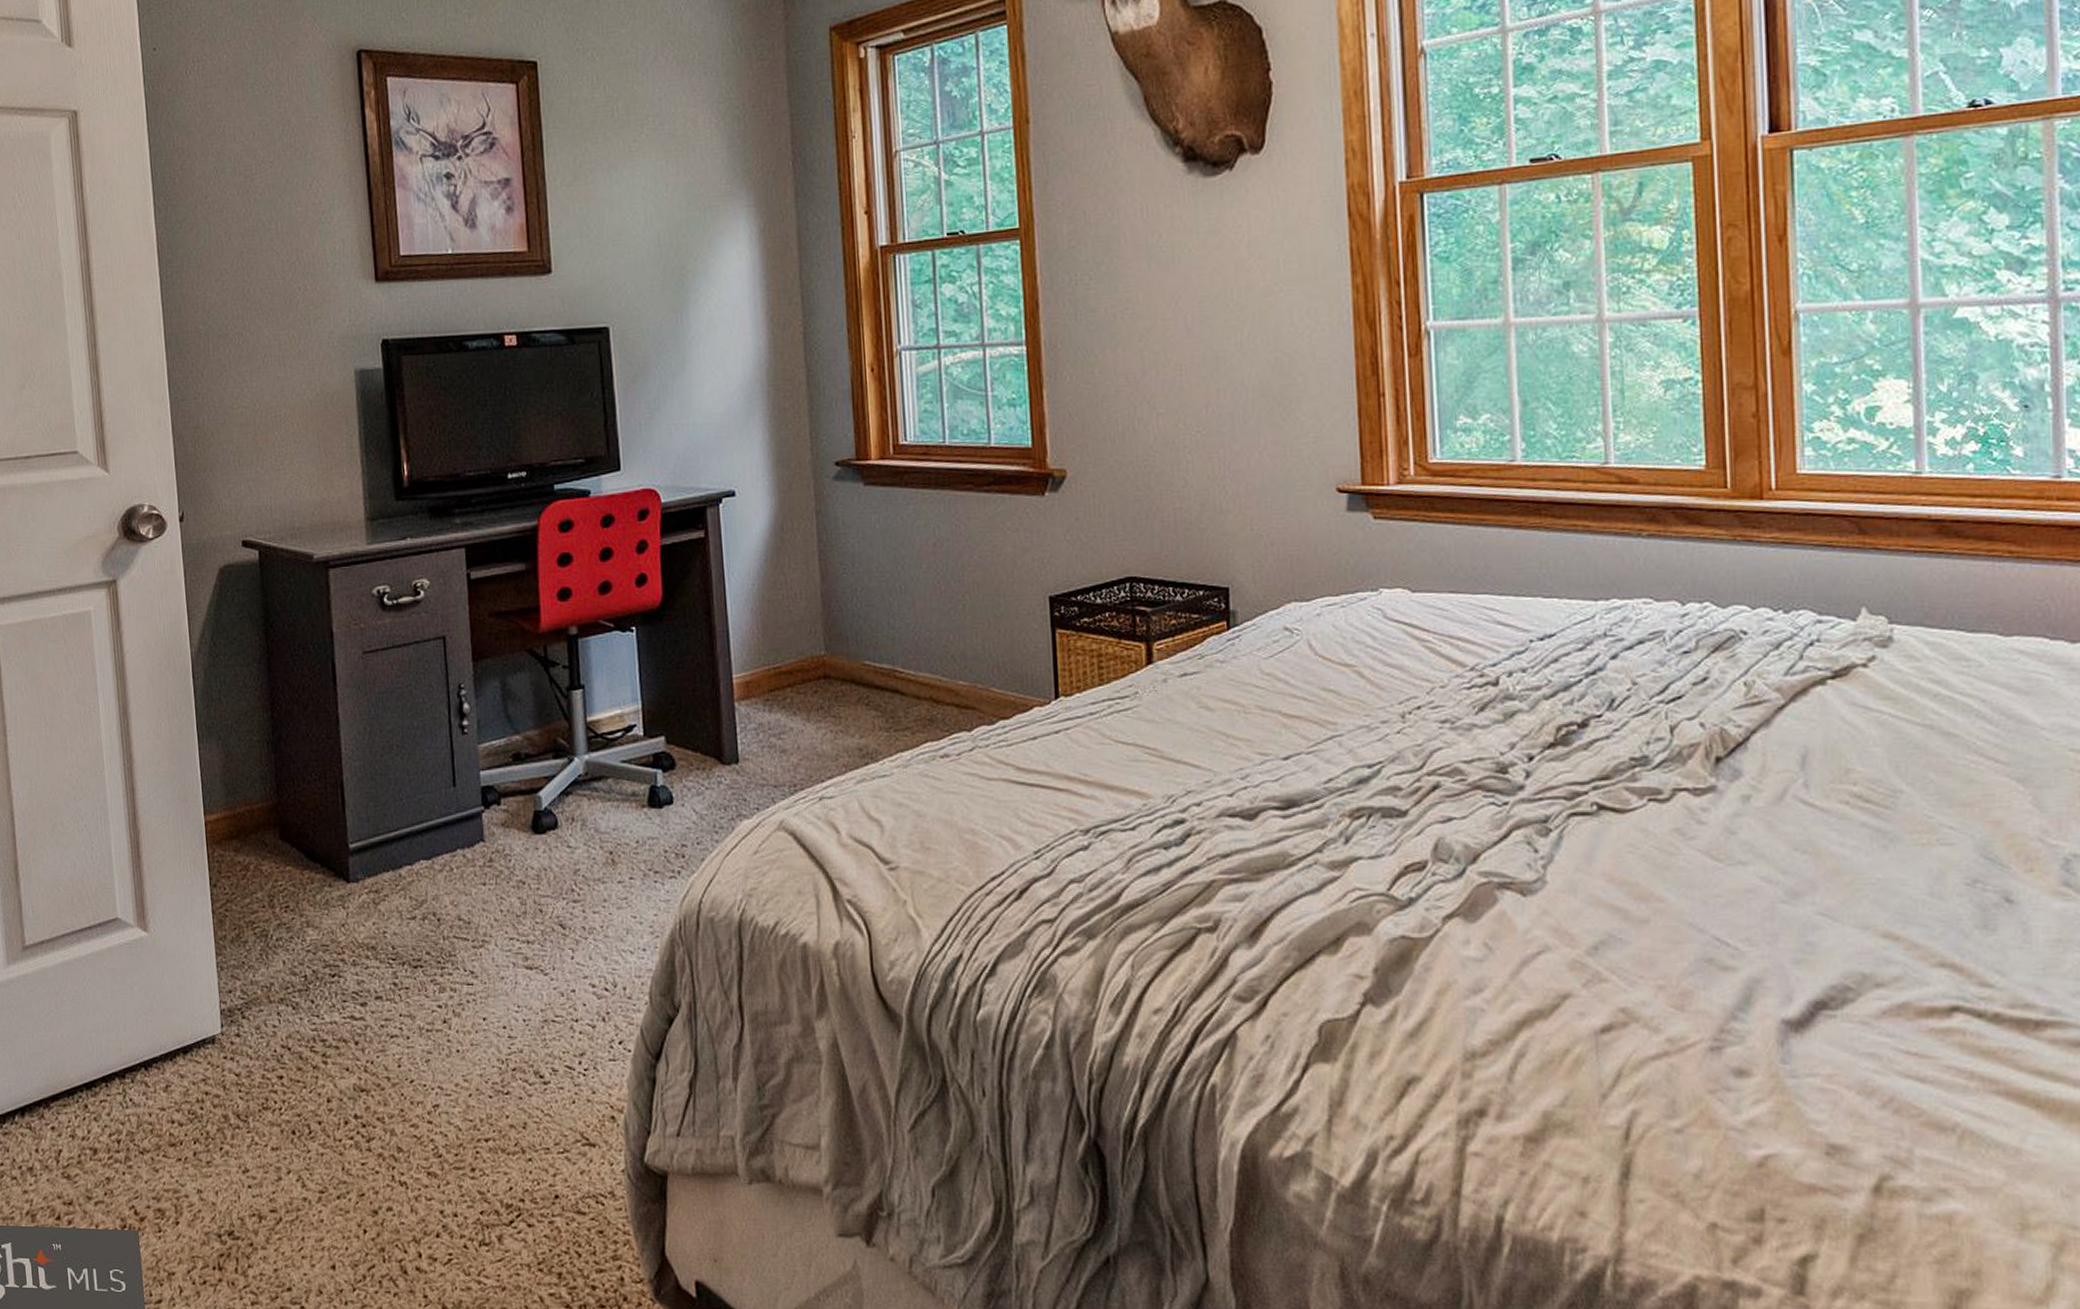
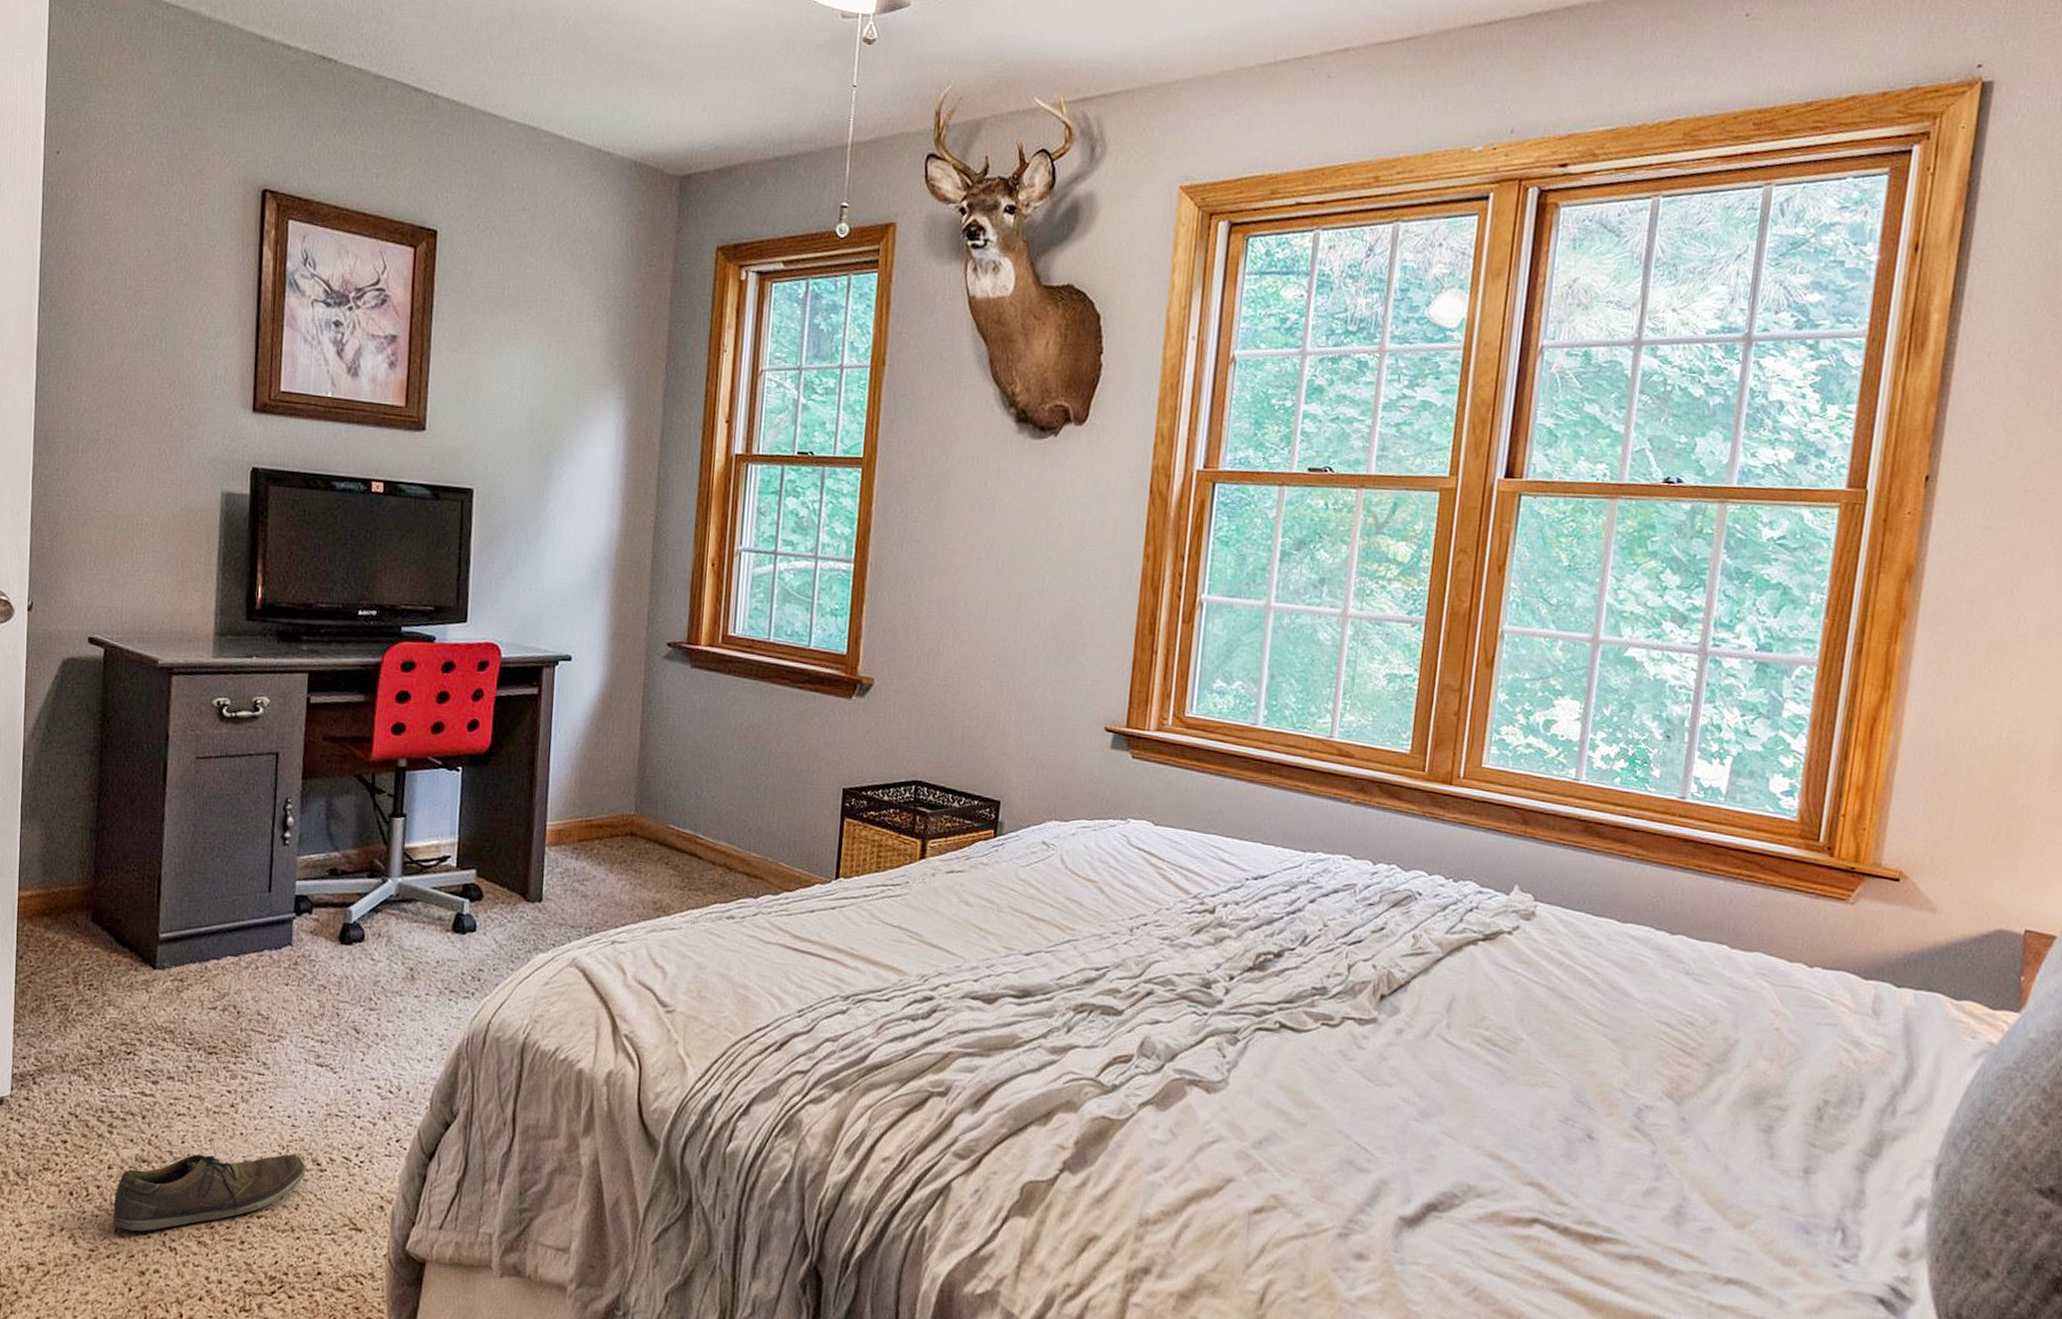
shoe: none [337,1068,529,1168] -> present [112,1154,306,1232]

